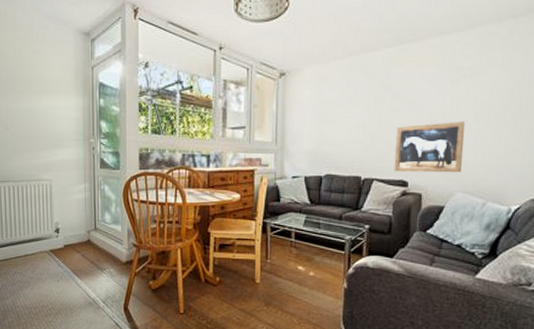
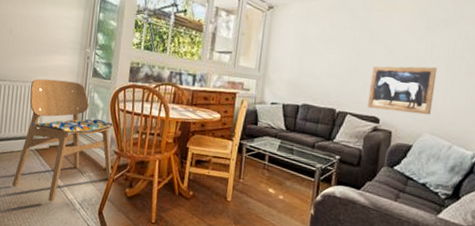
dining chair: none [30,175,134,303] -> present [11,78,116,203]

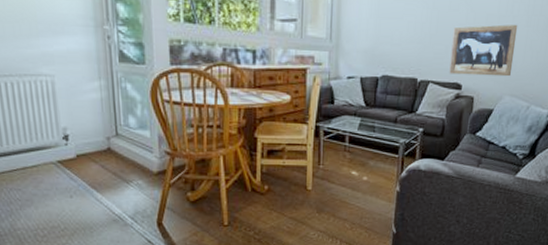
dining chair: present [11,78,116,203] -> none [32,69,167,221]

